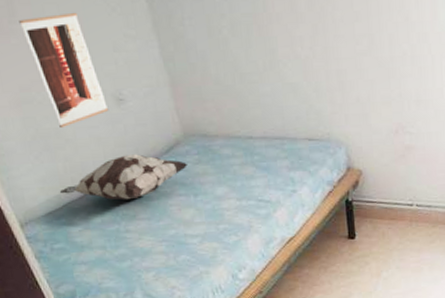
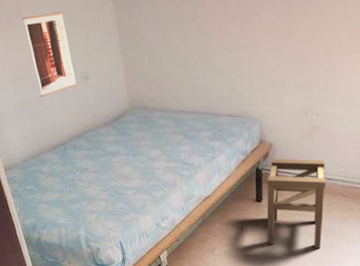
decorative pillow: present [59,154,189,200] -> none [34,120,132,156]
stool: none [359,185,425,287] -> present [266,159,326,248]

